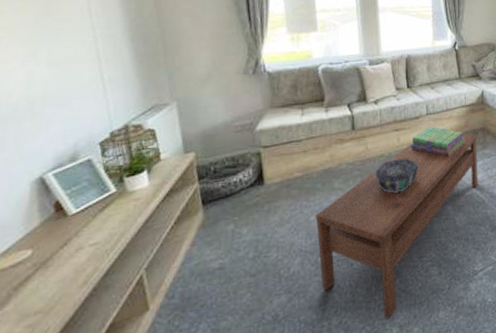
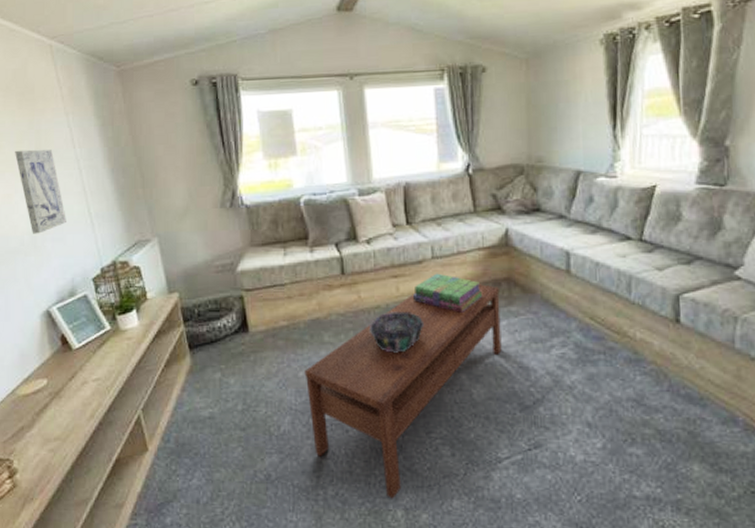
wall art: none [17,17,74,100] -> present [15,149,66,234]

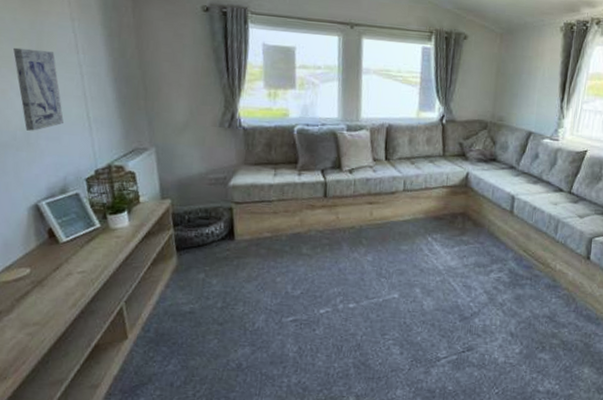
coffee table: present [304,284,502,499] -> none [281,216,456,388]
decorative bowl: present [370,311,425,353] -> none [343,232,391,267]
stack of books: present [412,273,483,312] -> none [383,203,442,238]

